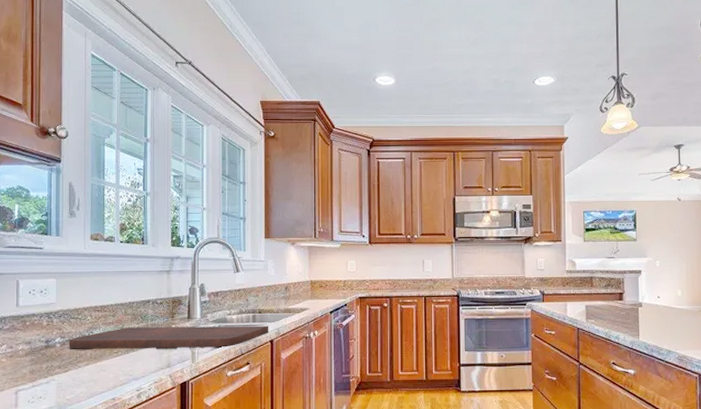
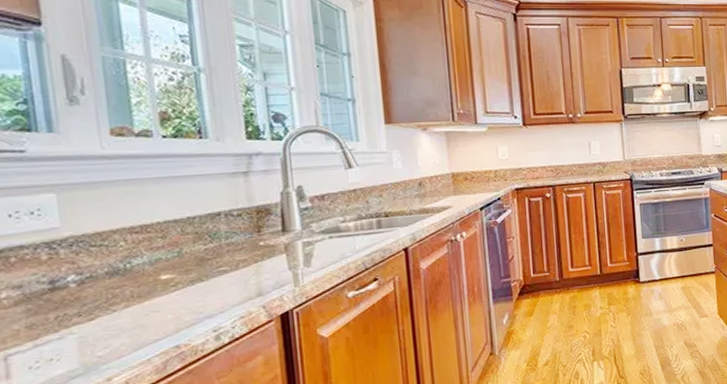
cutting board: present [69,326,269,349] -> none [90,231,402,289]

